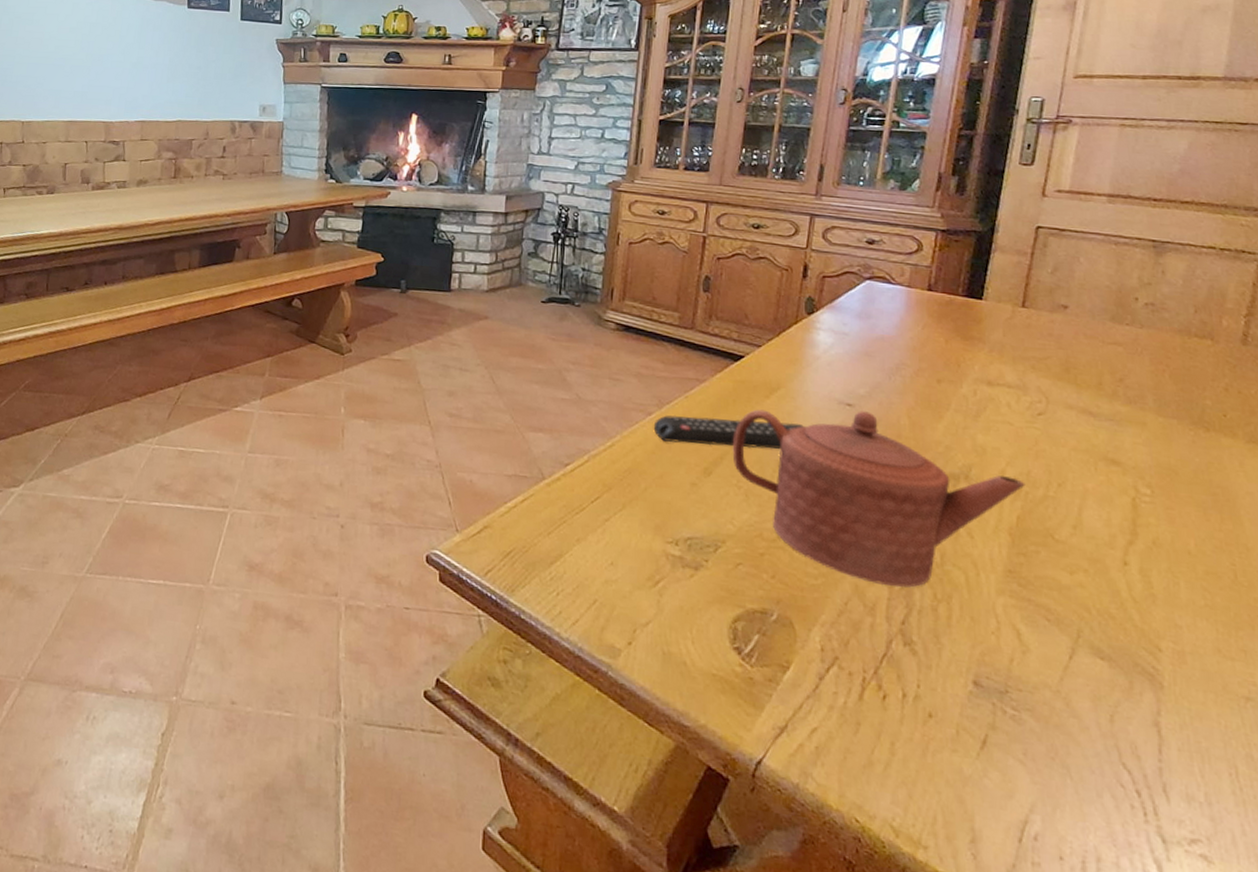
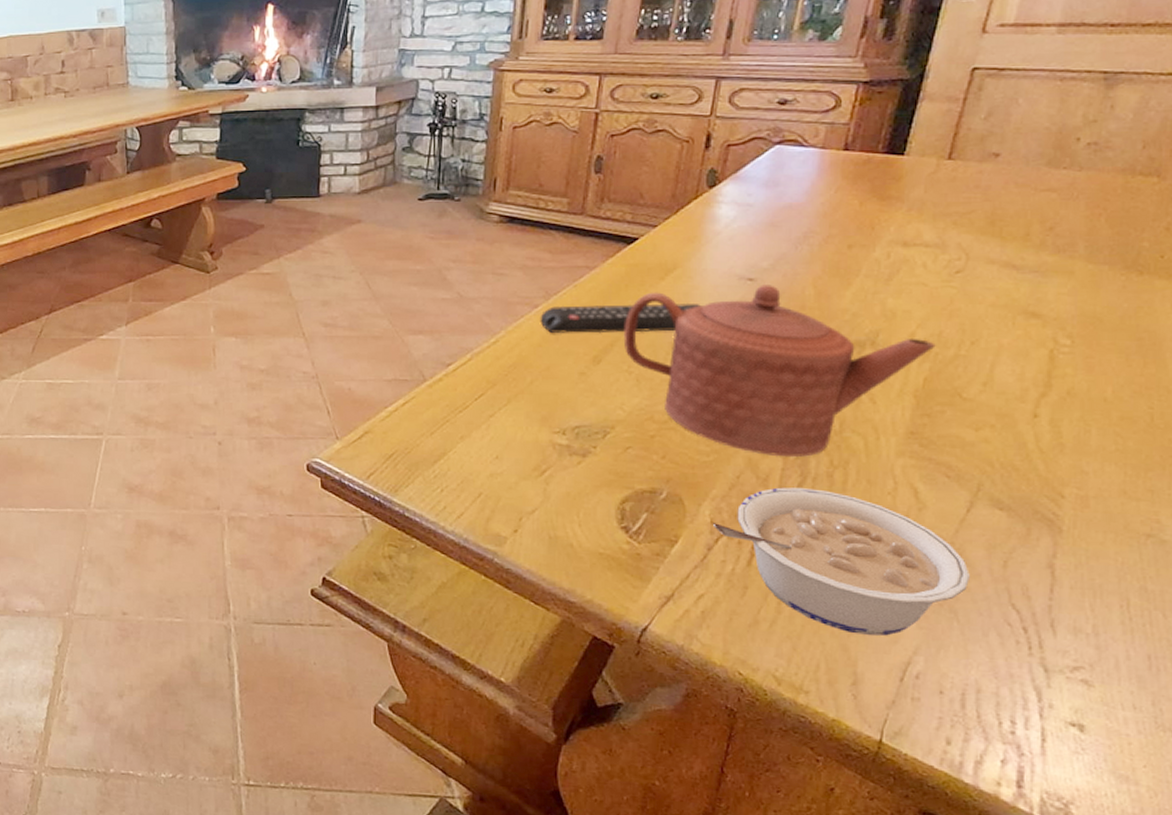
legume: none [823,617,1079,789] -> present [712,487,970,636]

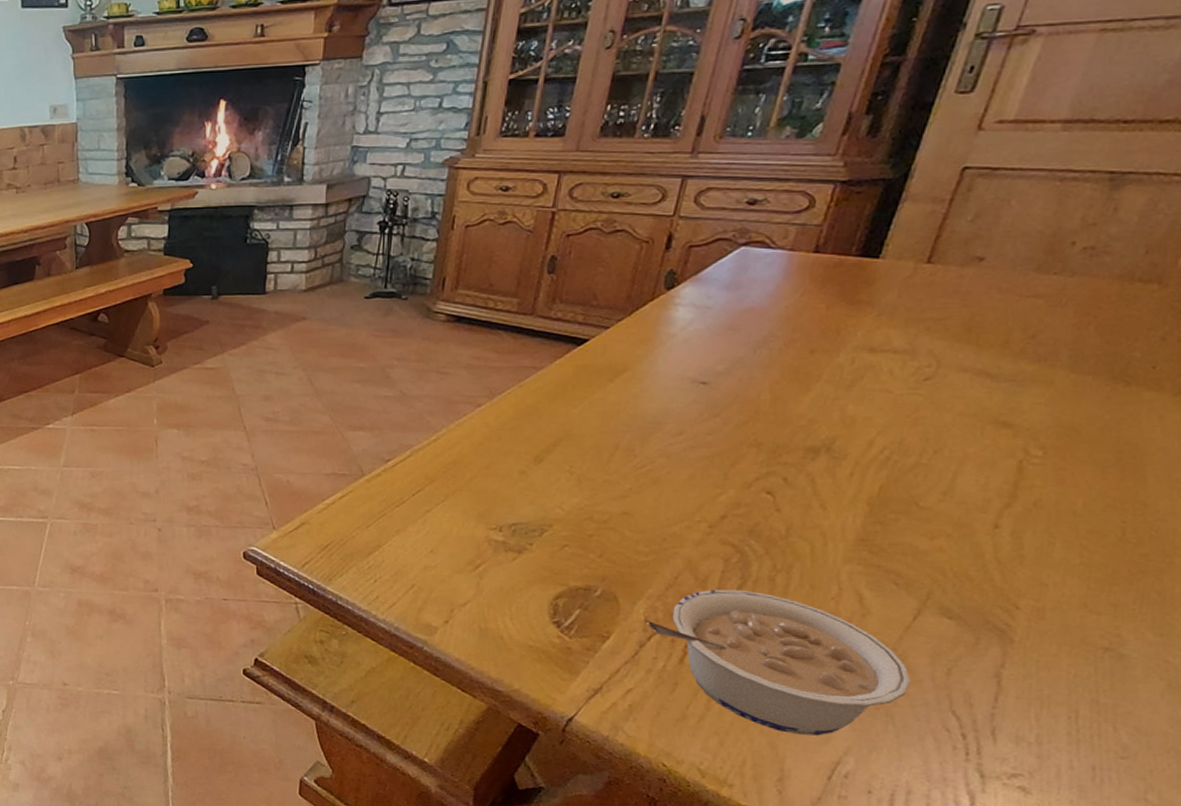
remote control: present [540,304,701,334] -> none [482,405,649,434]
teapot: present [623,285,936,458] -> none [567,388,896,561]

